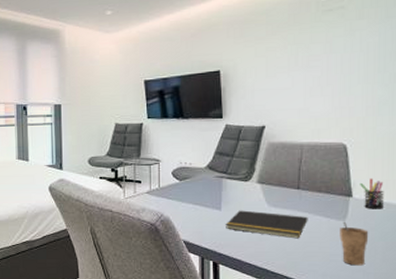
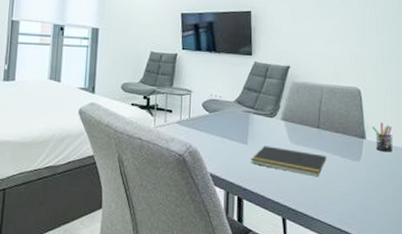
cup: present [340,221,369,266] -> none [355,162,380,207]

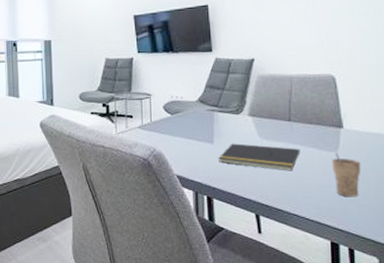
cup: none [355,162,380,207] -> present [332,152,361,197]
pen holder: present [372,122,393,152] -> none [350,109,374,140]

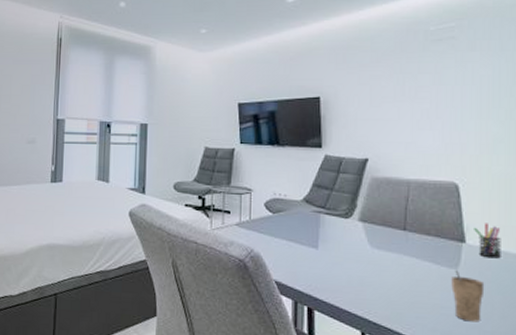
notepad: present [218,143,301,171] -> none [323,250,416,287]
pen holder: none [350,109,374,140] -> present [474,223,501,259]

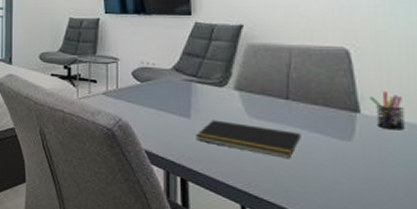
notepad: none [323,250,416,287] -> present [196,120,301,159]
cup: present [451,269,485,322] -> none [344,142,386,200]

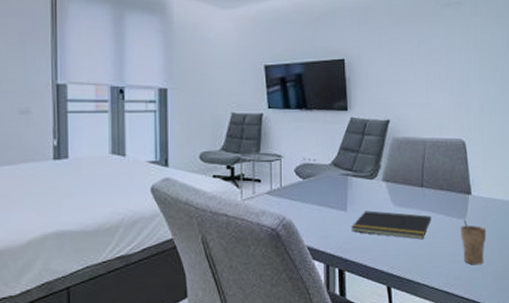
cup: none [344,142,386,200] -> present [461,219,487,265]
pen holder: present [370,91,405,131] -> none [478,175,499,207]

